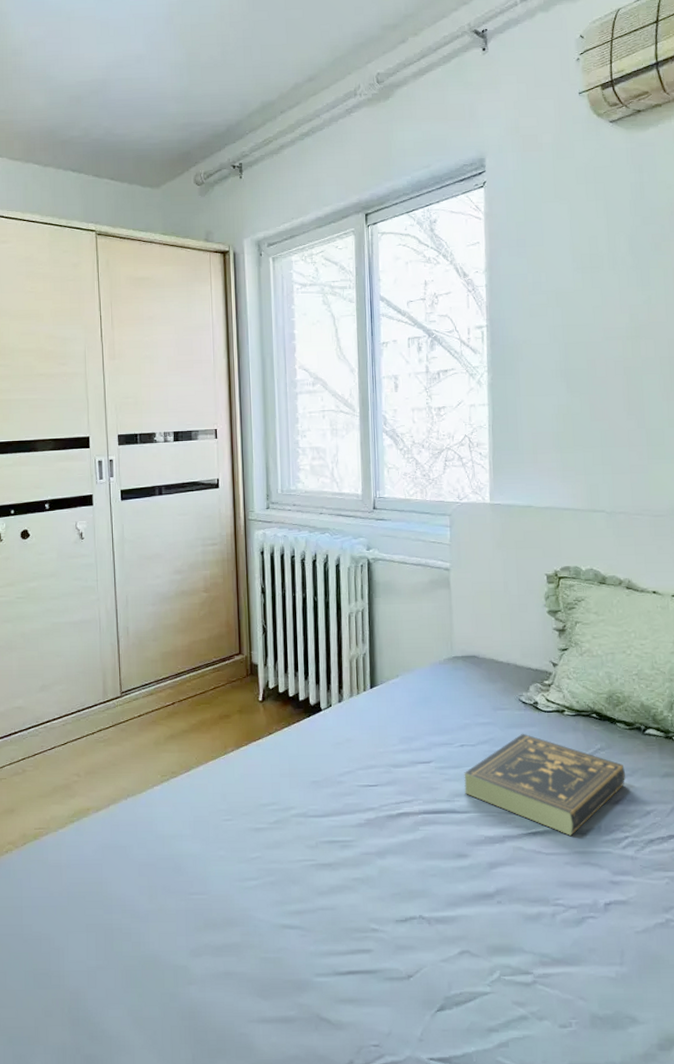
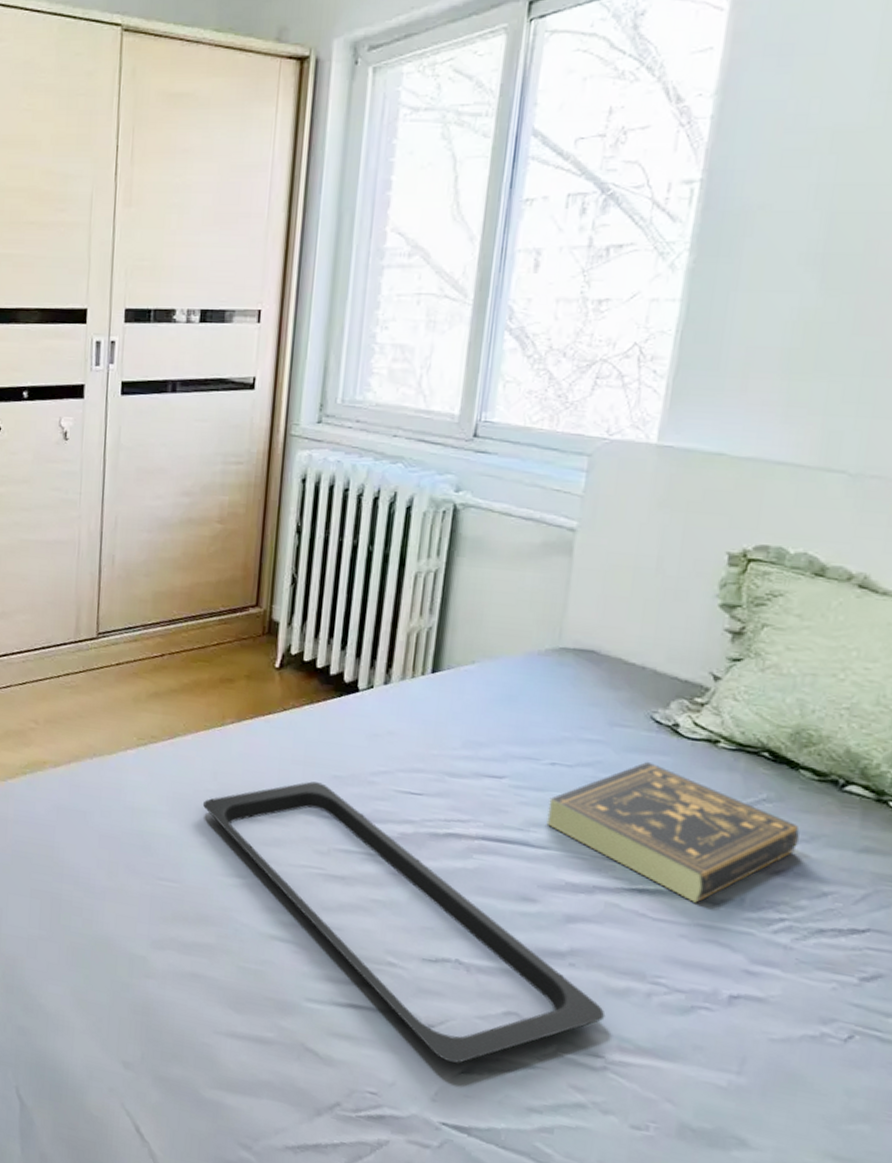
serving tray: none [218,789,528,1005] -> present [203,781,606,1064]

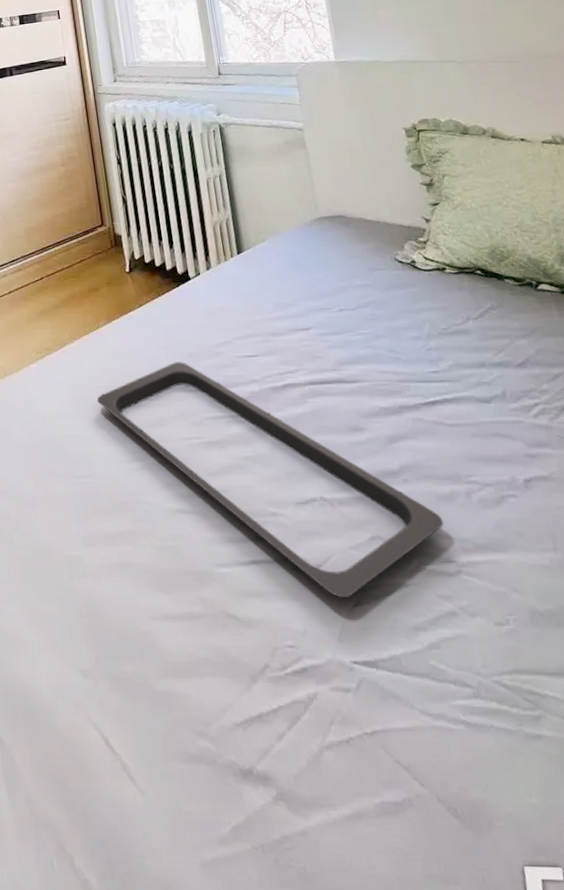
book: present [546,761,800,903] -> none [347,294,525,404]

